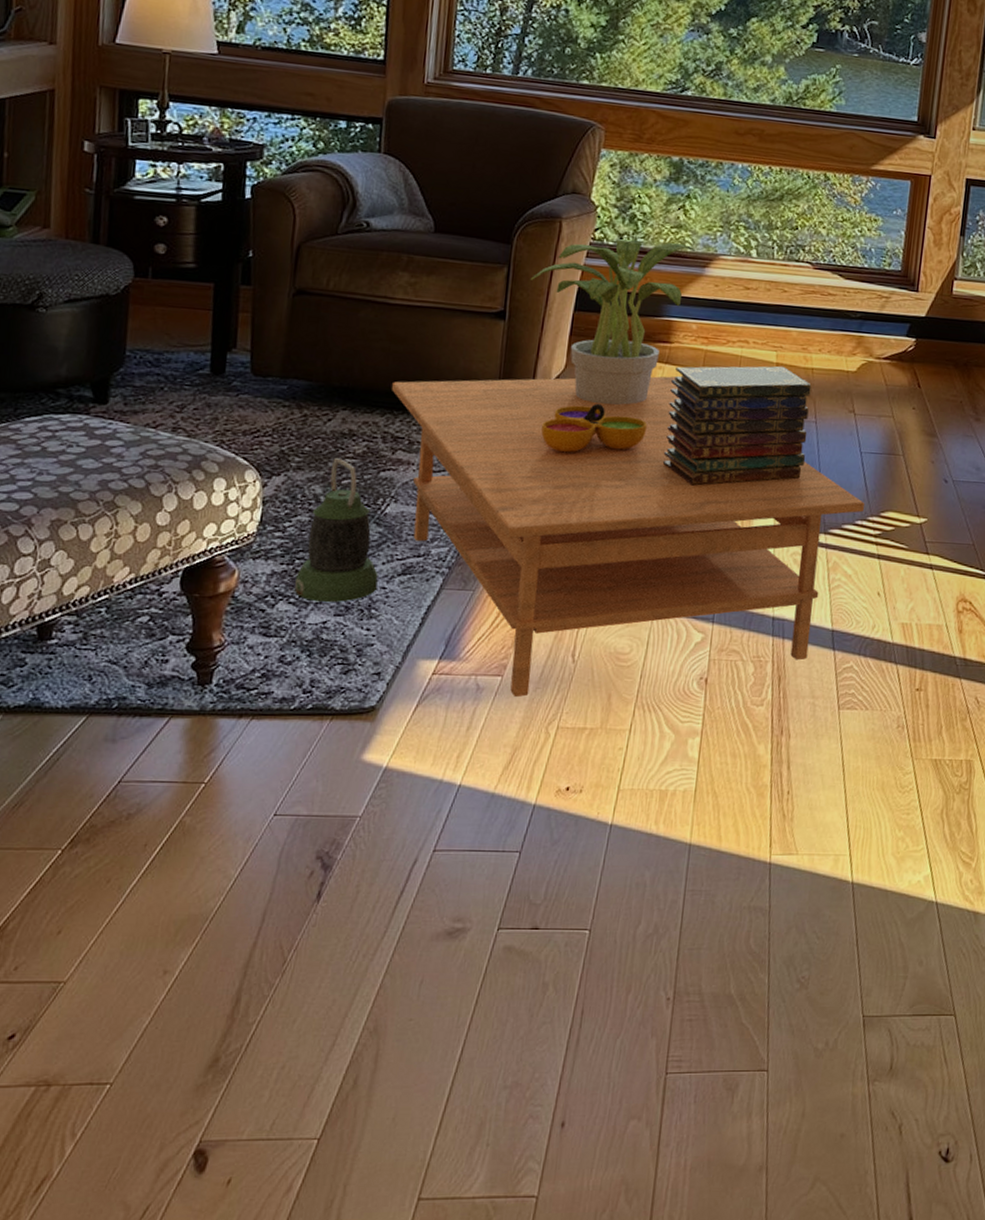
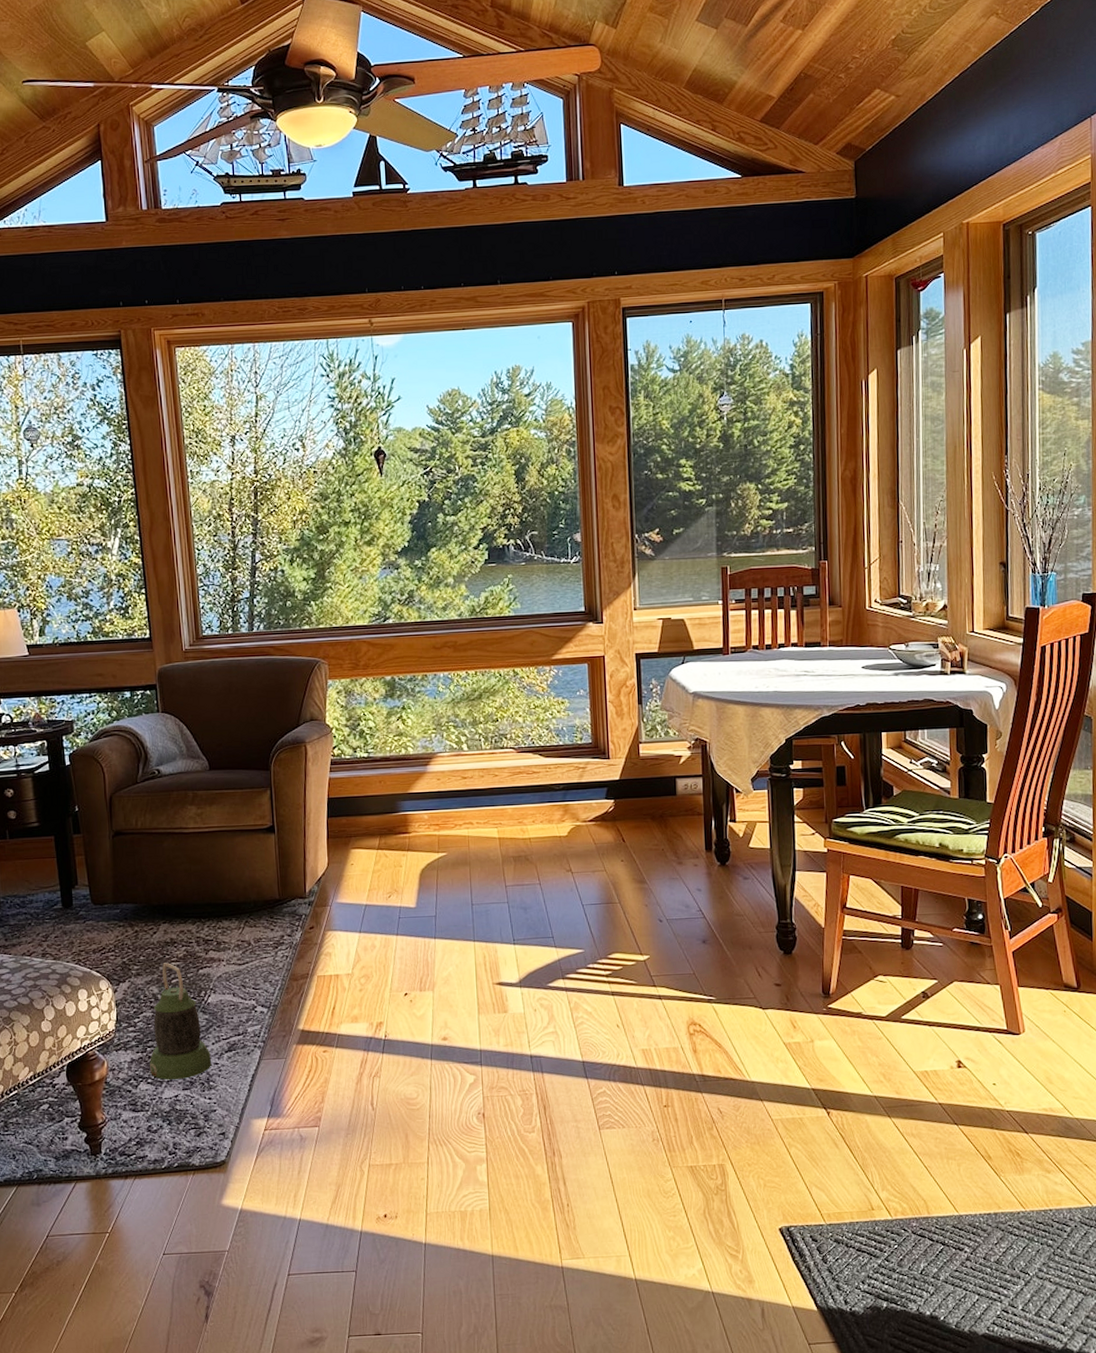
coffee table: present [391,376,866,698] -> none [196,861,594,1144]
potted plant: present [530,239,695,405] -> none [288,748,416,892]
decorative bowl: present [541,403,648,453] -> none [317,891,402,937]
book stack: present [662,366,812,486] -> none [415,839,537,951]

